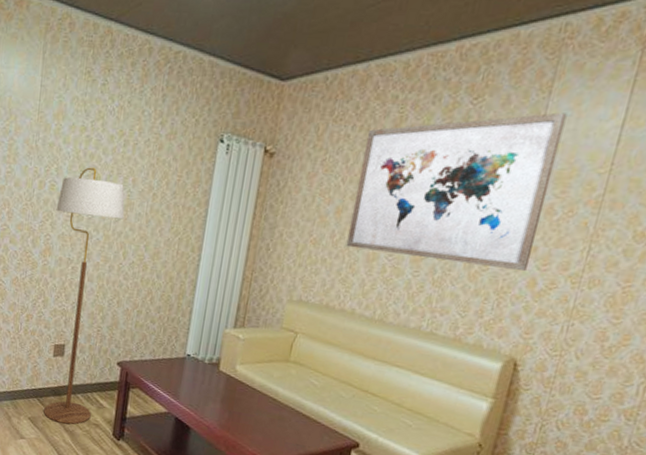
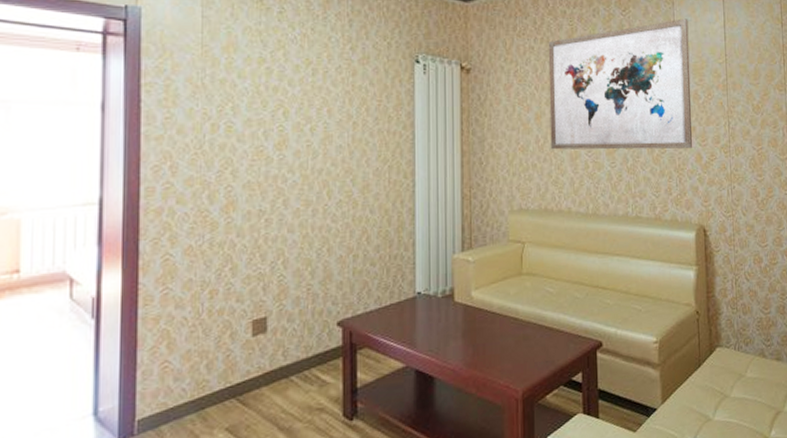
floor lamp: present [43,167,125,425] -> none [236,101,323,423]

